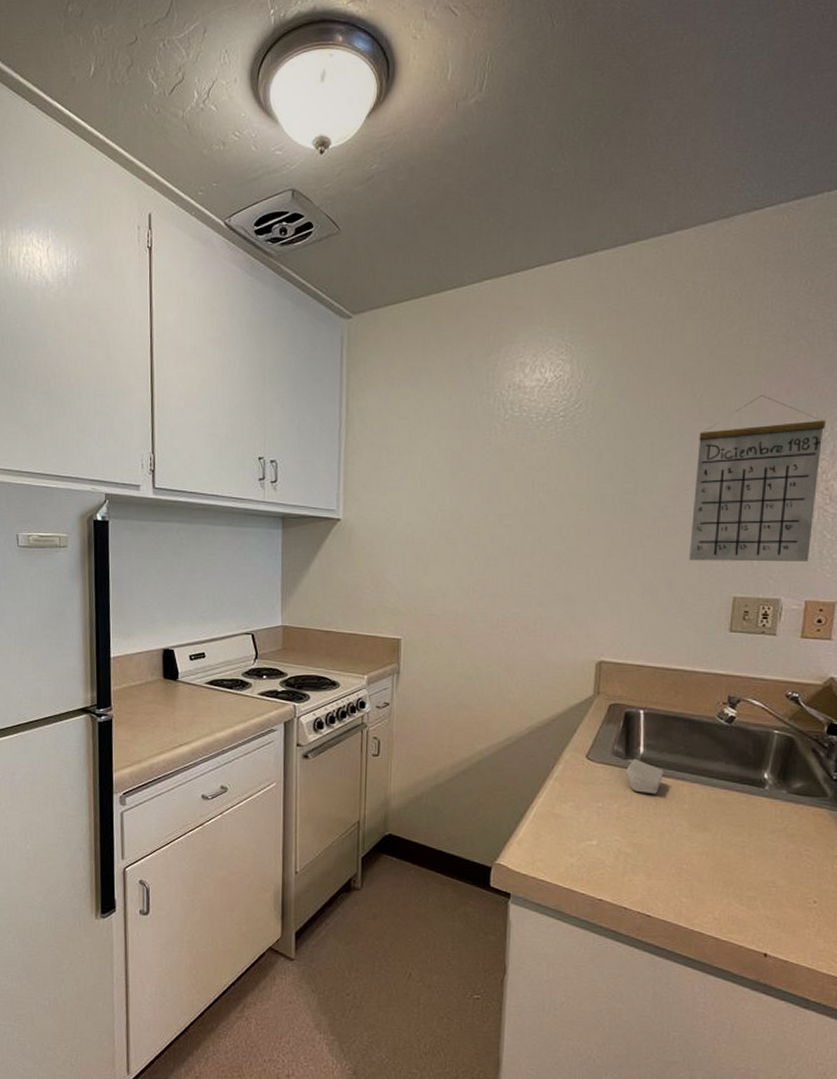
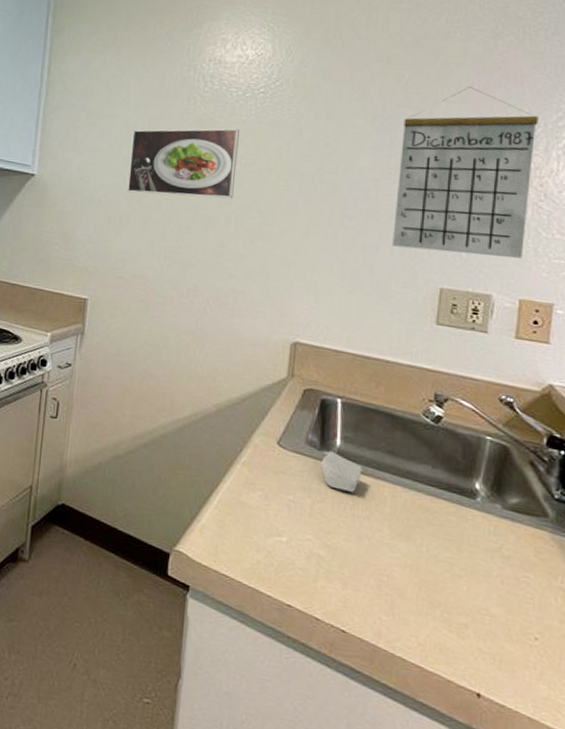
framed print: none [433,455,542,530] -> present [126,128,241,199]

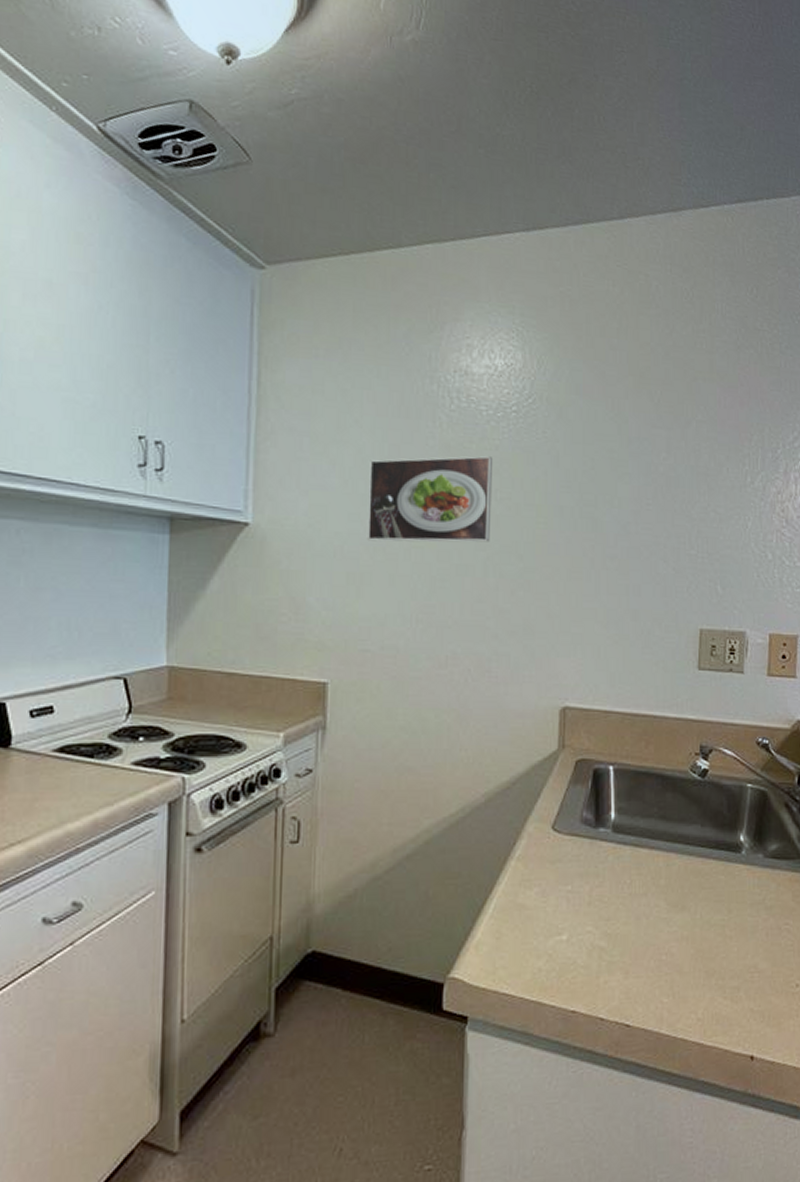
soap bar: present [321,451,362,492] -> none [597,826,637,869]
calendar: present [392,87,539,258] -> none [654,405,778,590]

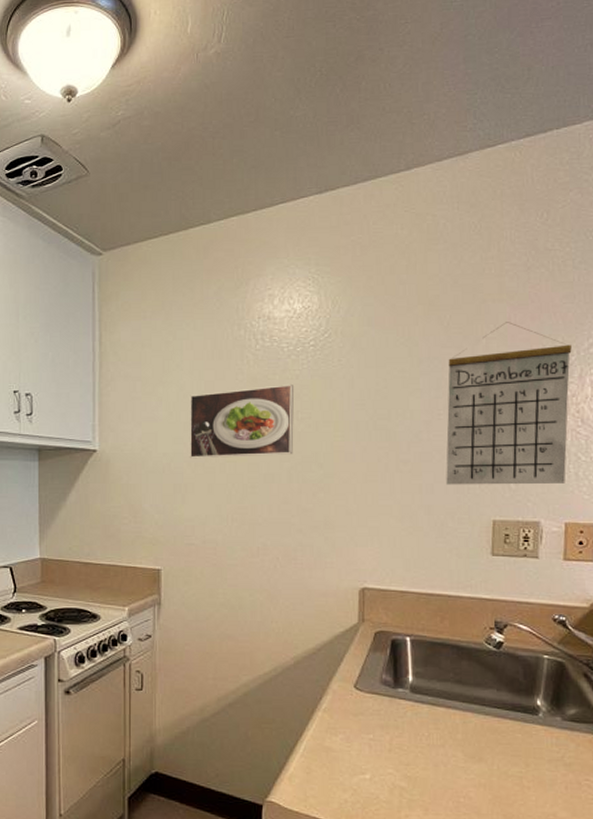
calendar: none [654,405,778,590] -> present [446,322,572,485]

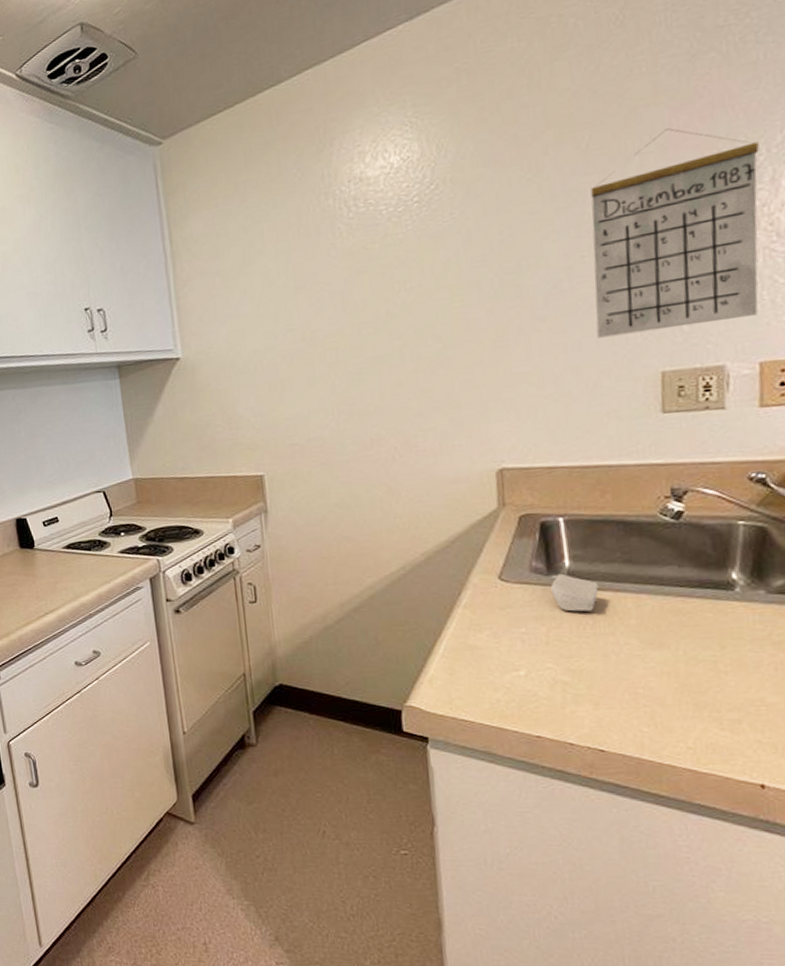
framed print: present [189,383,295,459] -> none [277,250,404,353]
soap bar: none [396,687,434,724] -> present [550,573,599,612]

